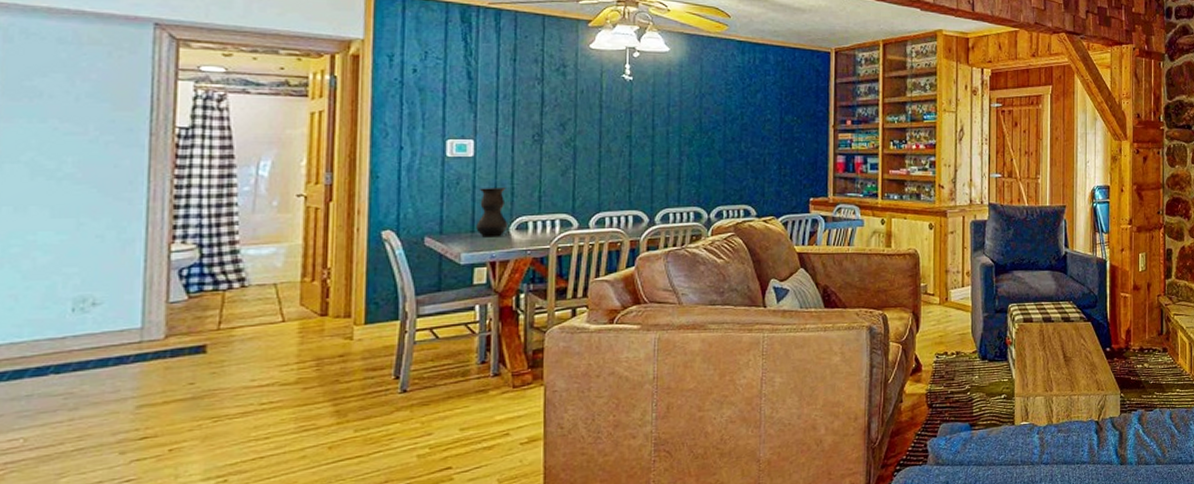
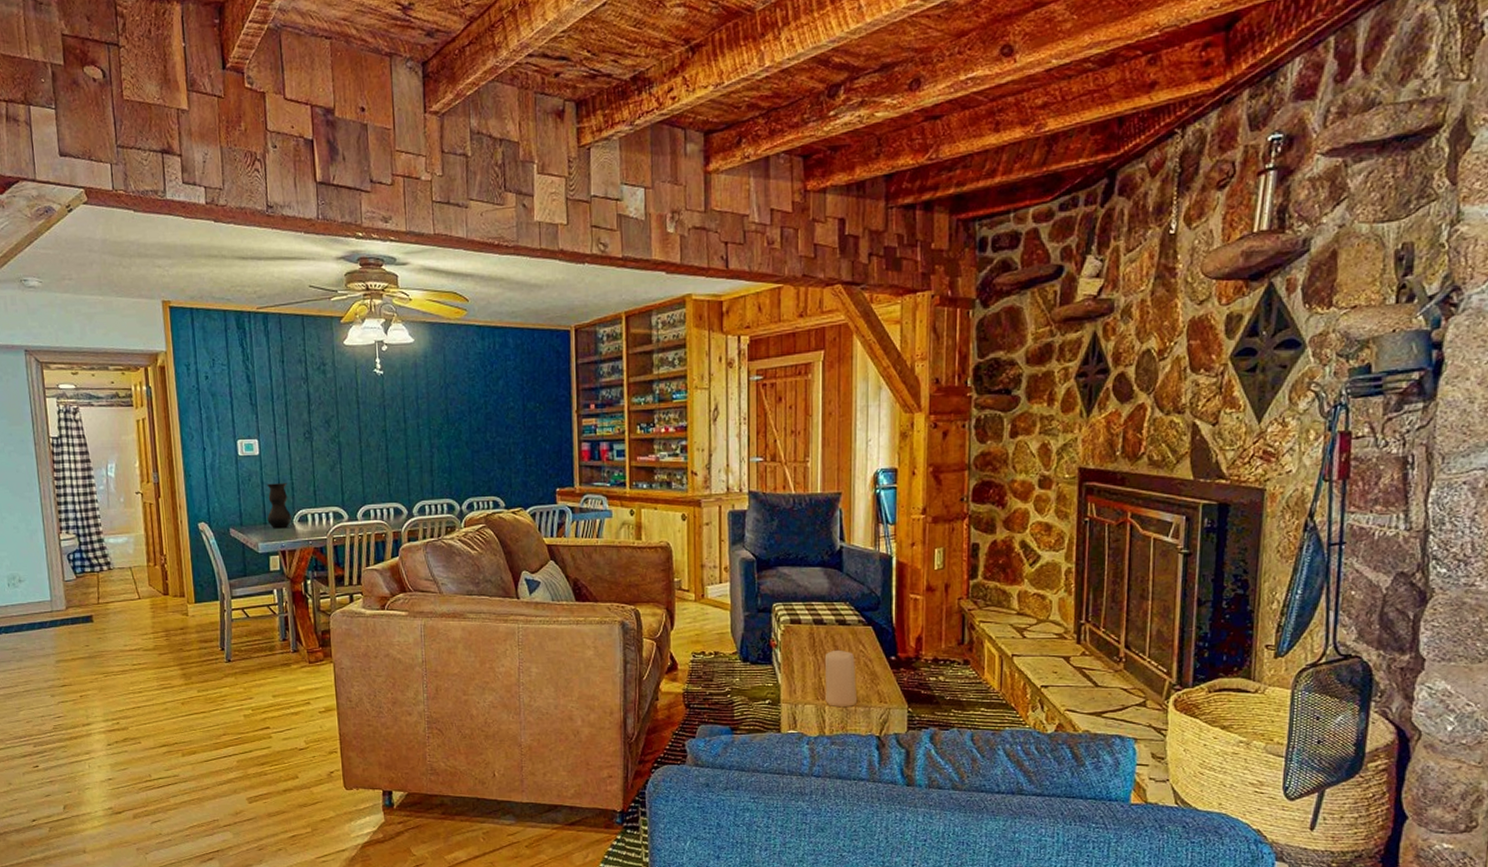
candle: none [1052,344,1080,398] -> present [824,649,858,708]

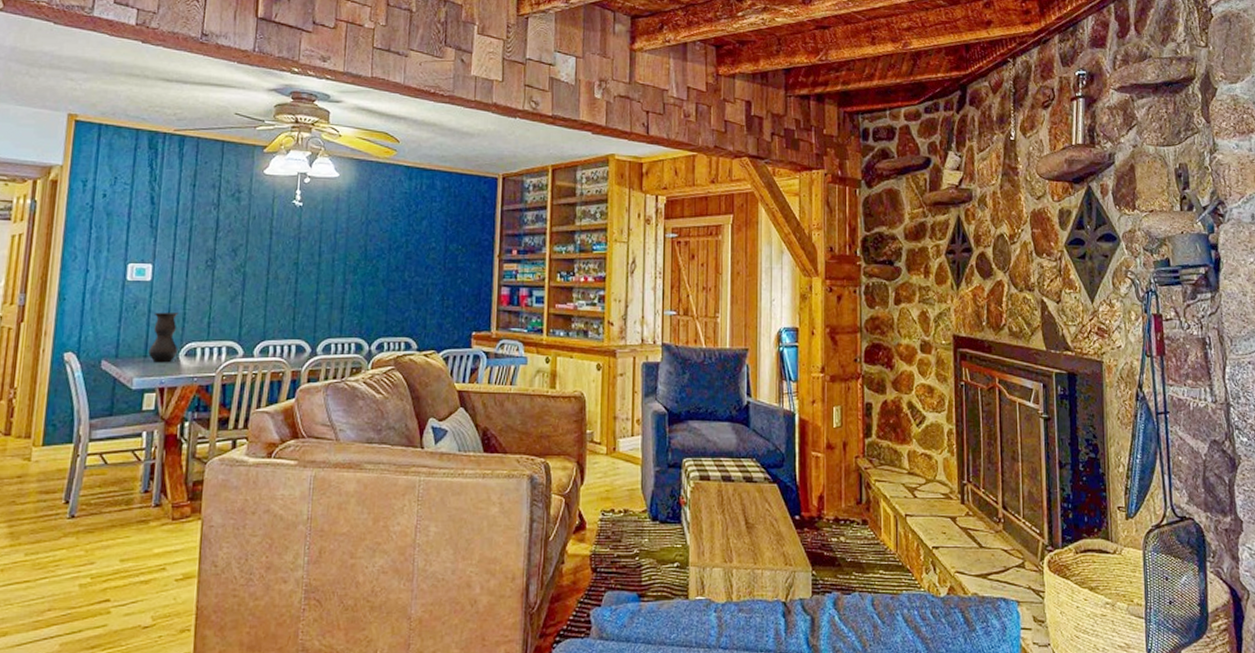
candle: present [824,649,858,708] -> none [732,508,764,571]

